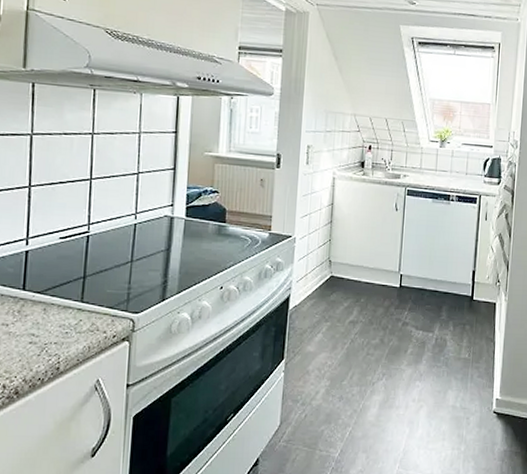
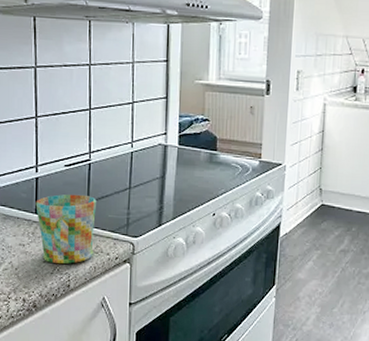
mug: none [23,268,94,344] -> present [35,194,96,264]

